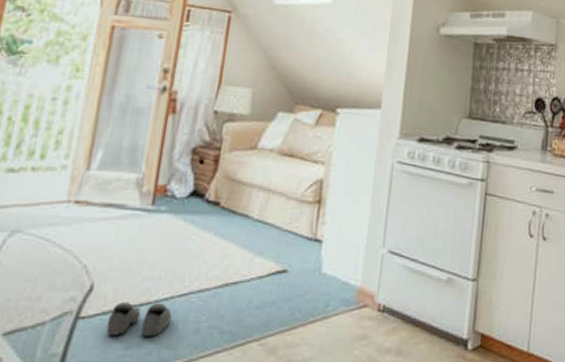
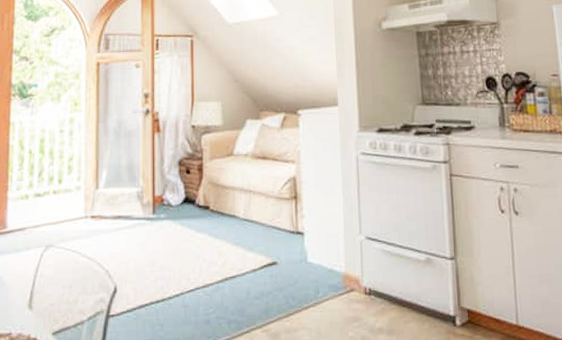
shoe: present [106,301,172,337] -> none [132,300,184,330]

